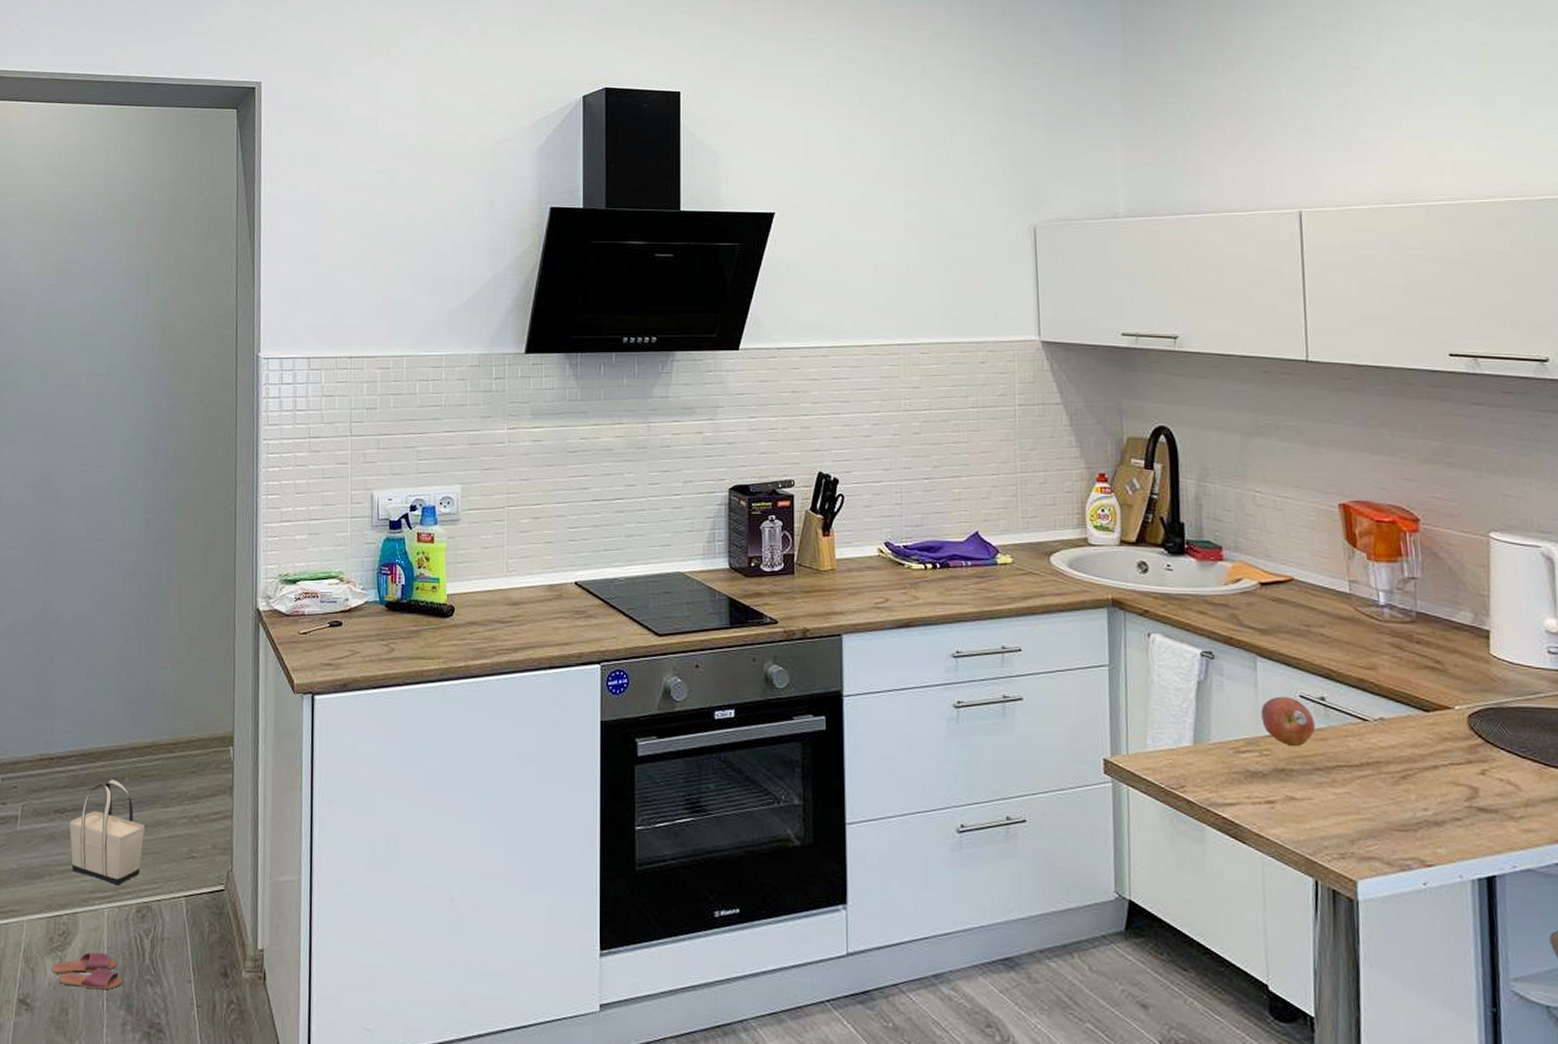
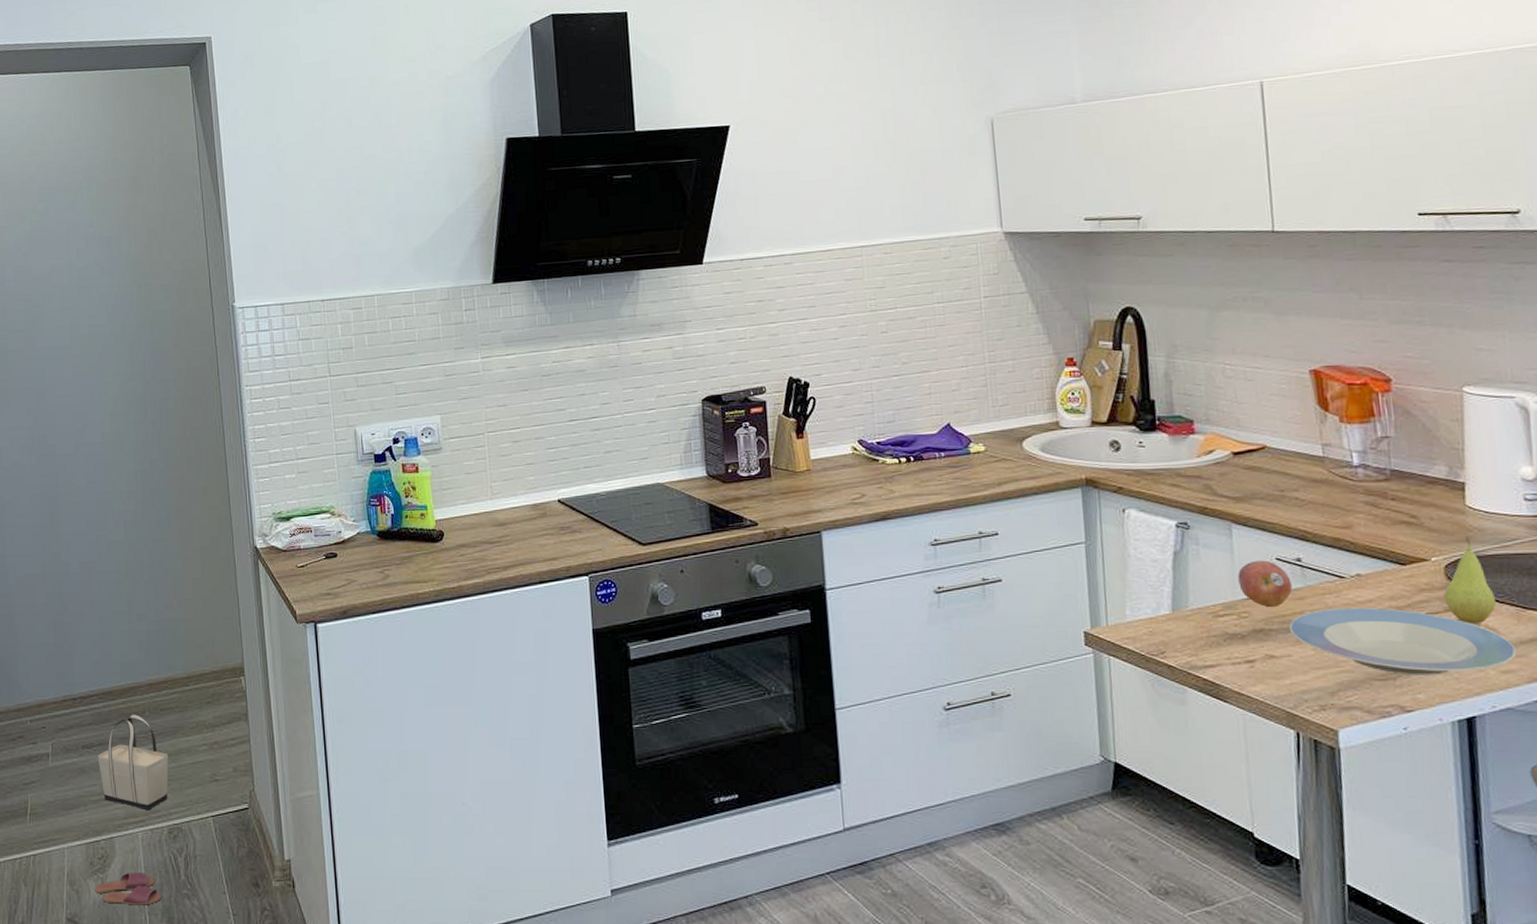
plate: none [1310,751,1538,829] -> present [1288,607,1517,676]
fruit: none [1466,686,1518,778] -> present [1444,536,1496,624]

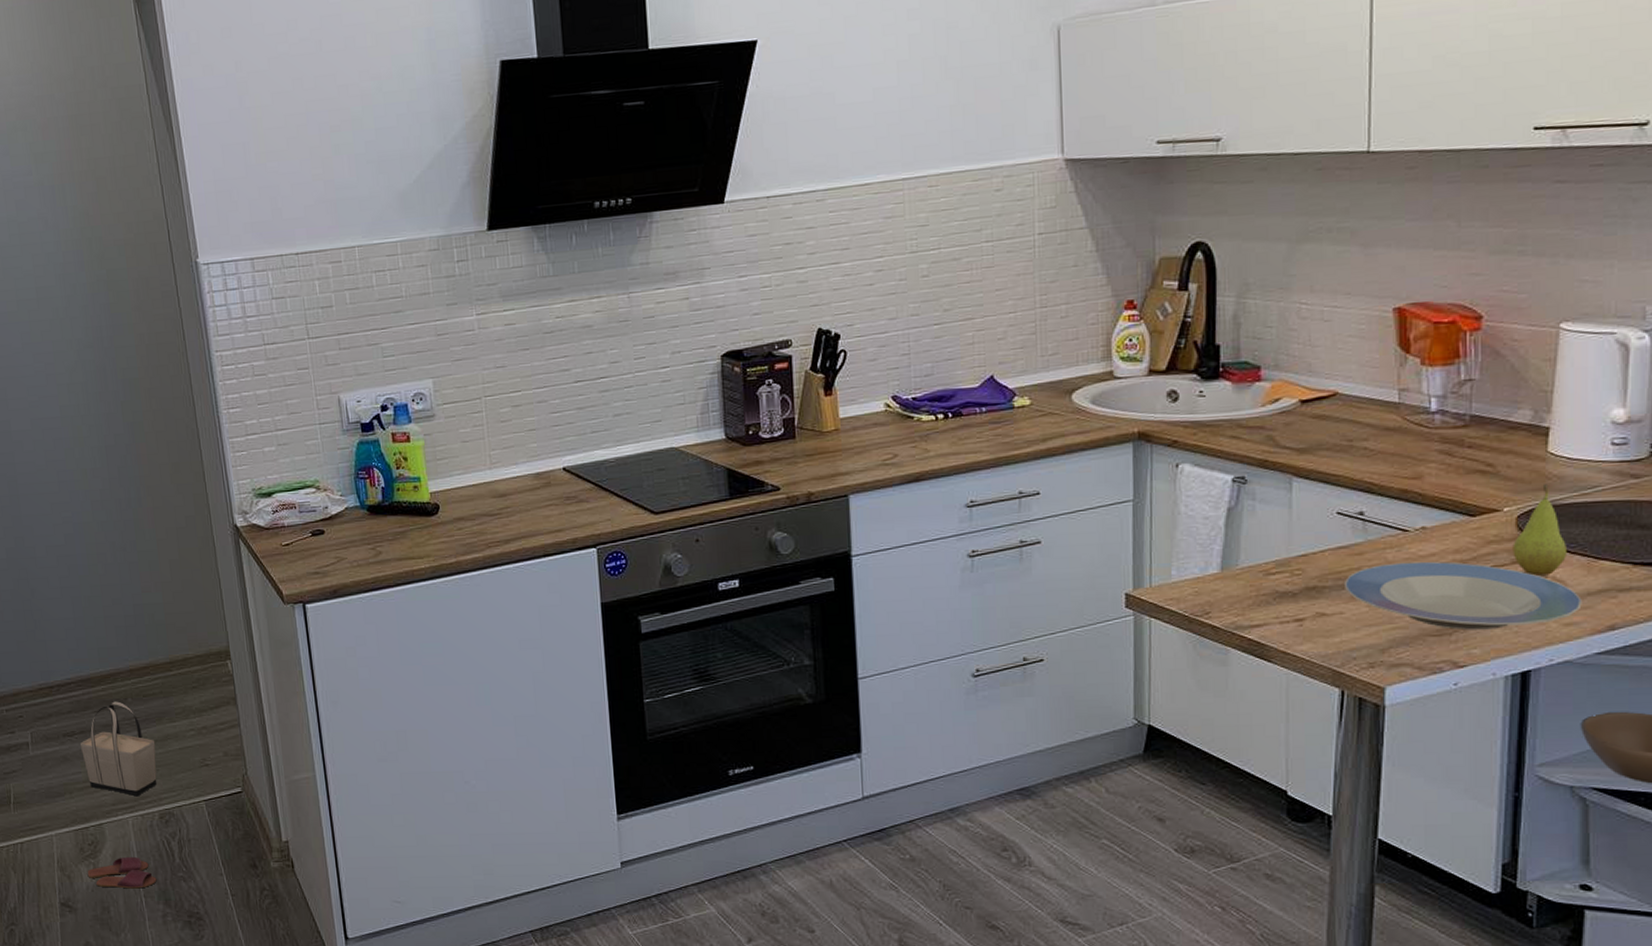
fruit: present [1238,560,1292,608] -> none [1294,514,1351,565]

